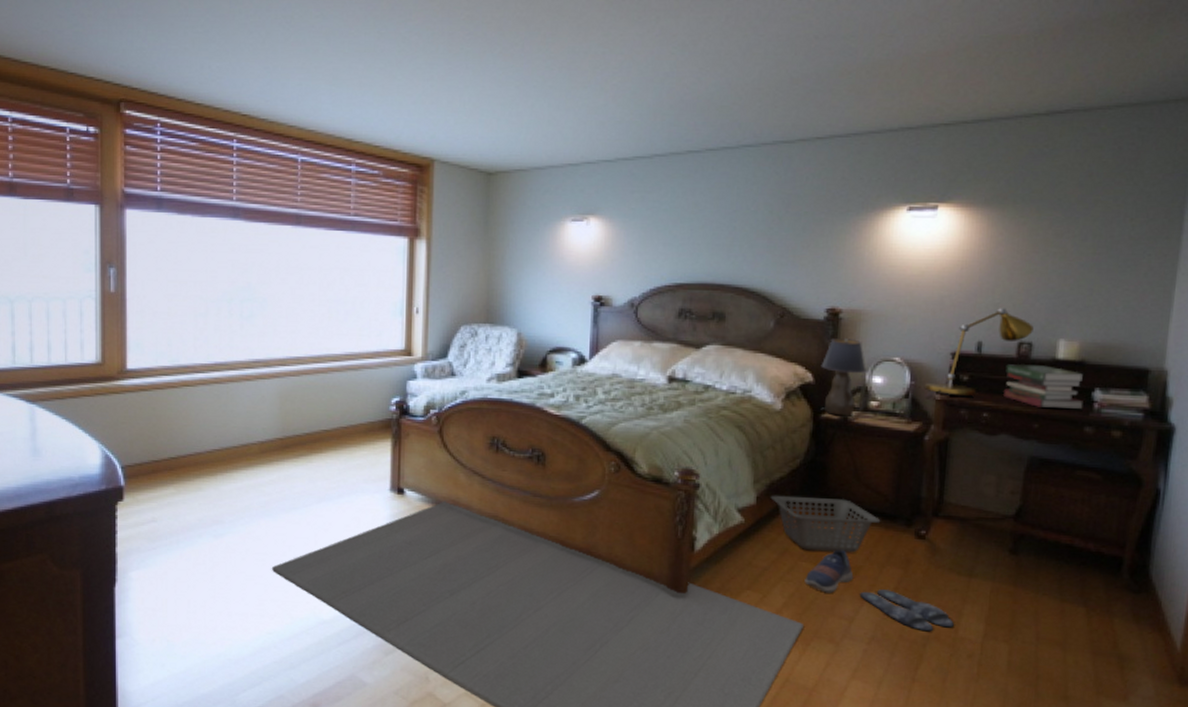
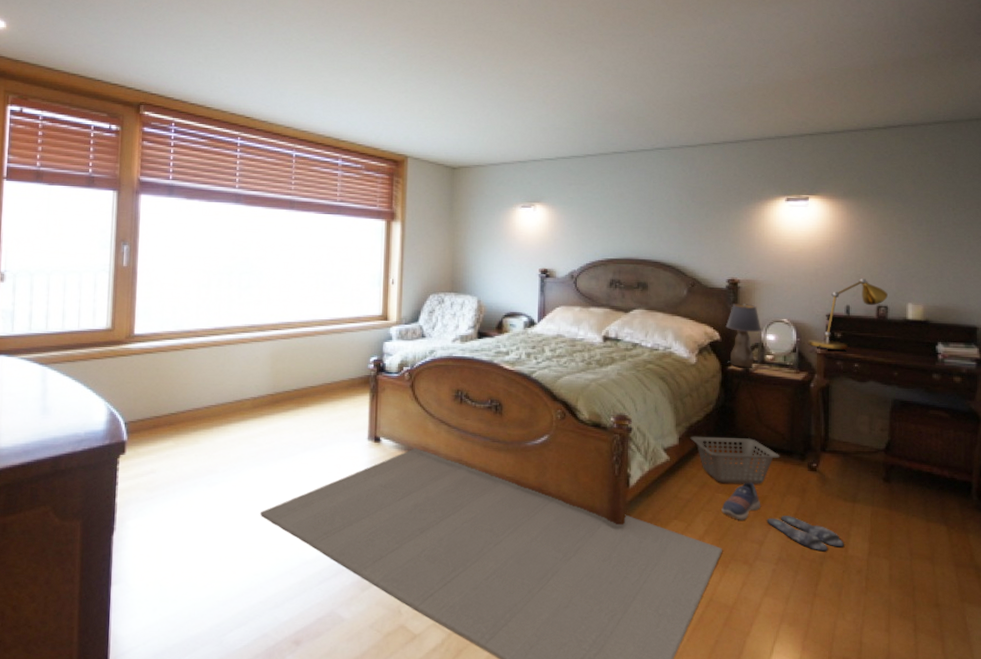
books: present [1002,363,1084,410] -> none [868,323,930,360]

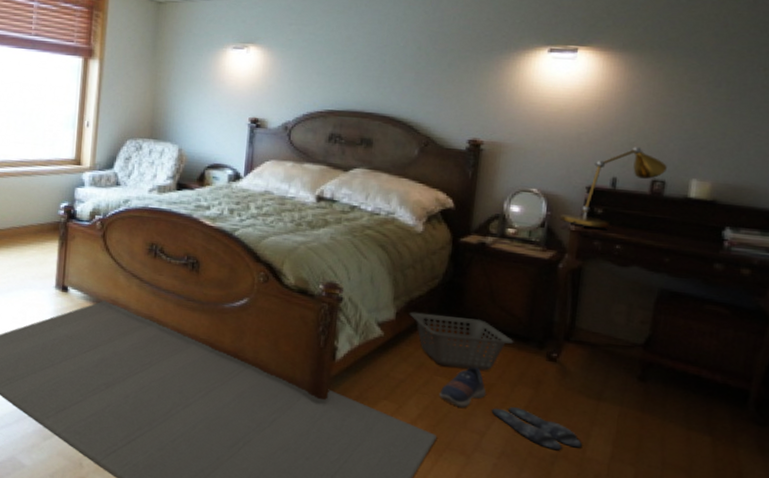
table lamp: present [725,303,761,368] -> none [460,168,505,242]

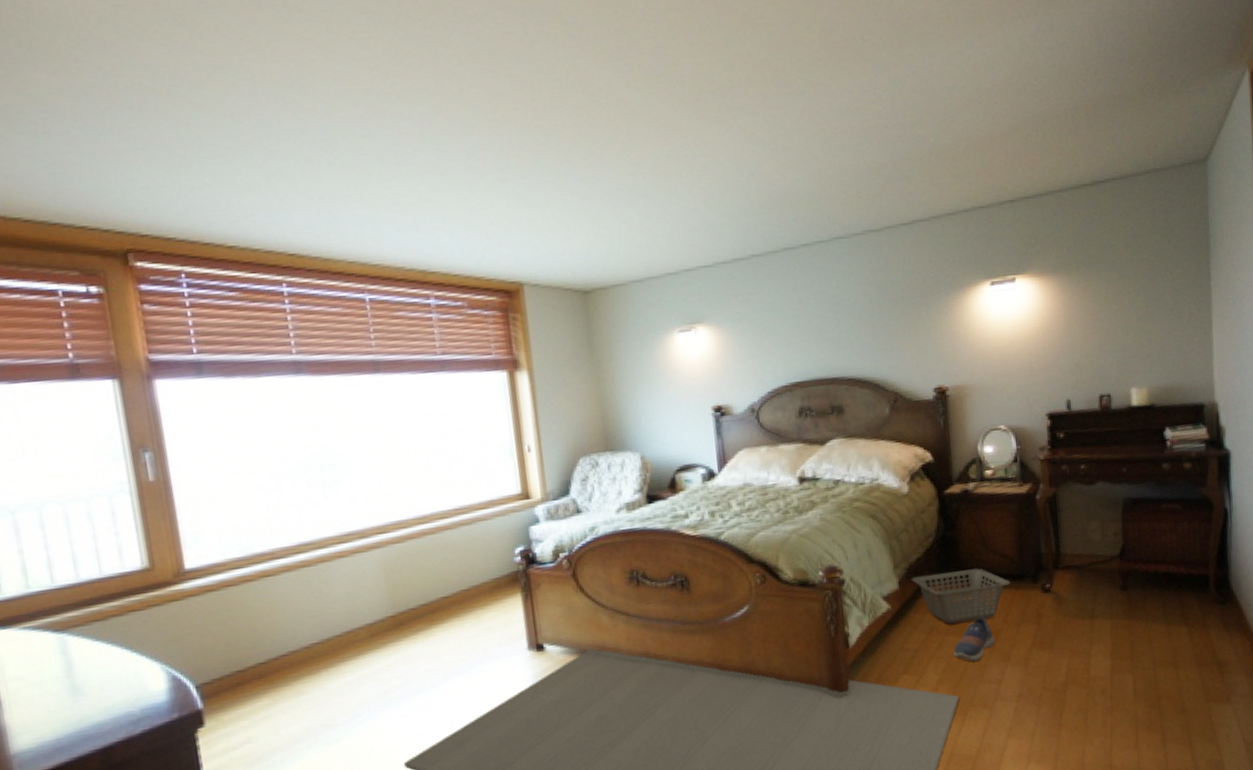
slippers: present [491,407,582,451] -> none [1003,646,1086,679]
desk lamp: present [559,147,667,228] -> none [1028,366,1110,454]

